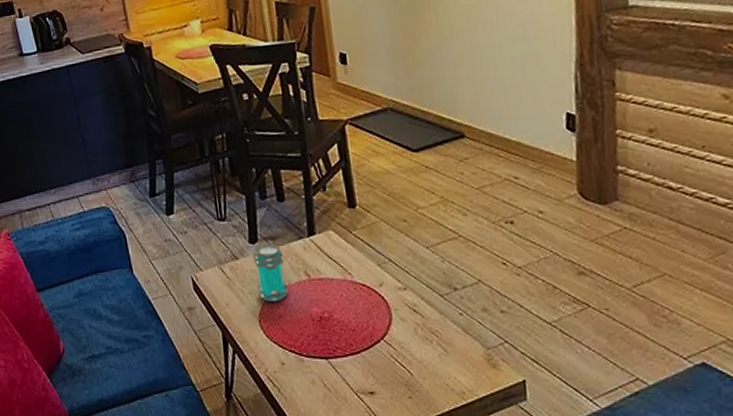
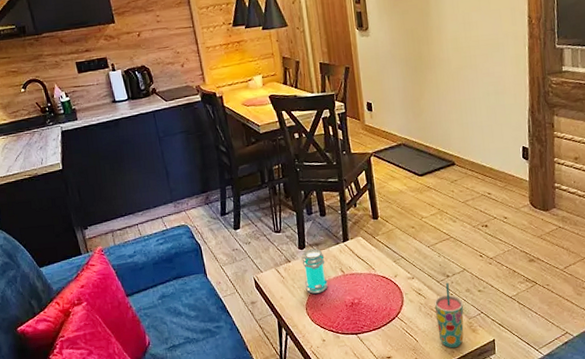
cup: none [435,298,479,388] -> present [434,283,464,348]

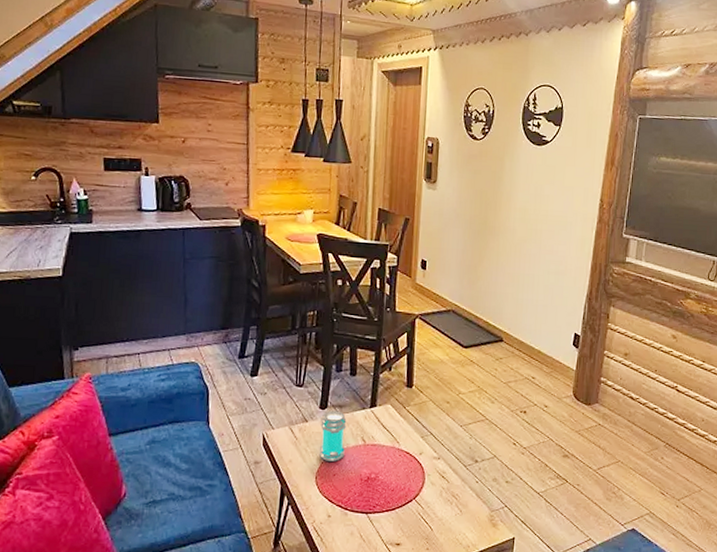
cup: present [434,283,464,348] -> none [456,468,488,542]

